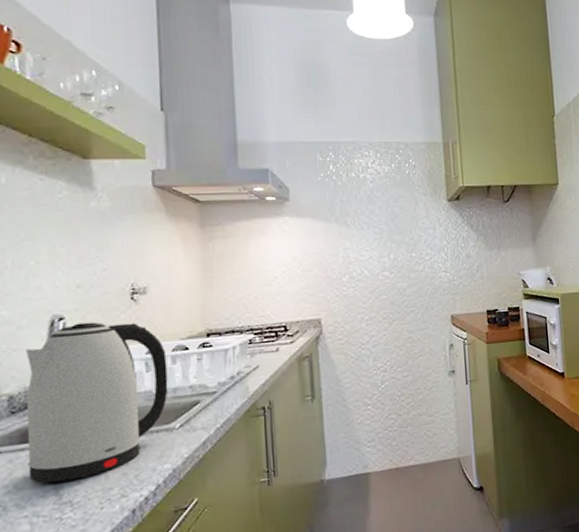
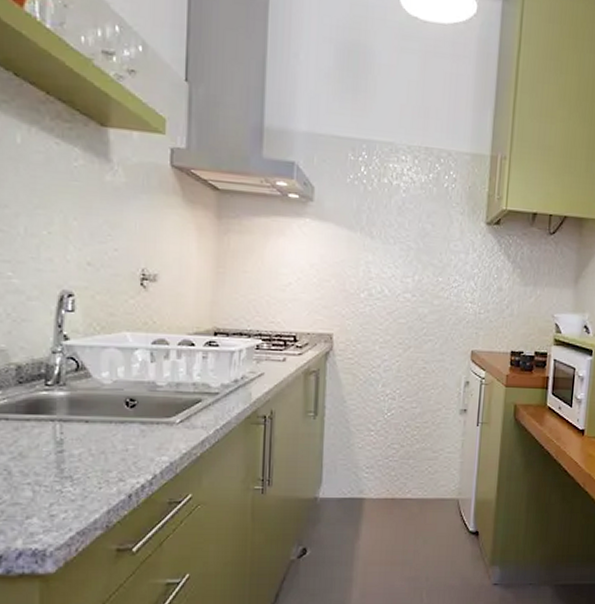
kettle: present [26,321,168,484] -> none [33,302,172,457]

